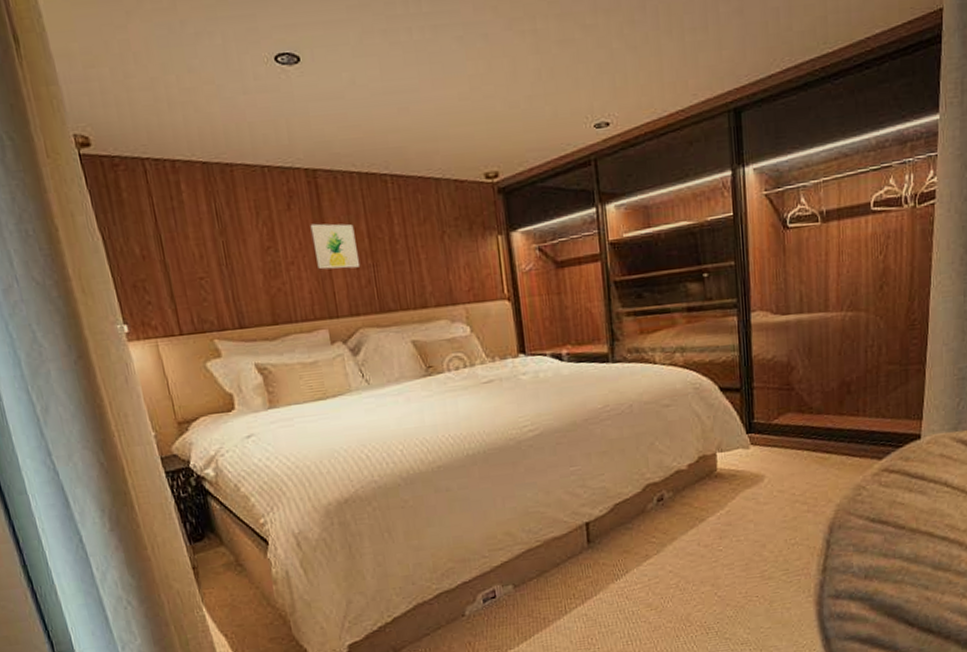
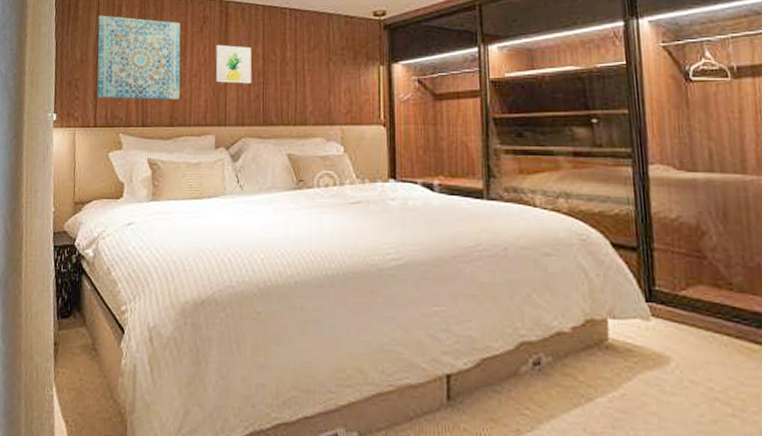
wall art: none [151,196,279,301] -> present [96,15,181,100]

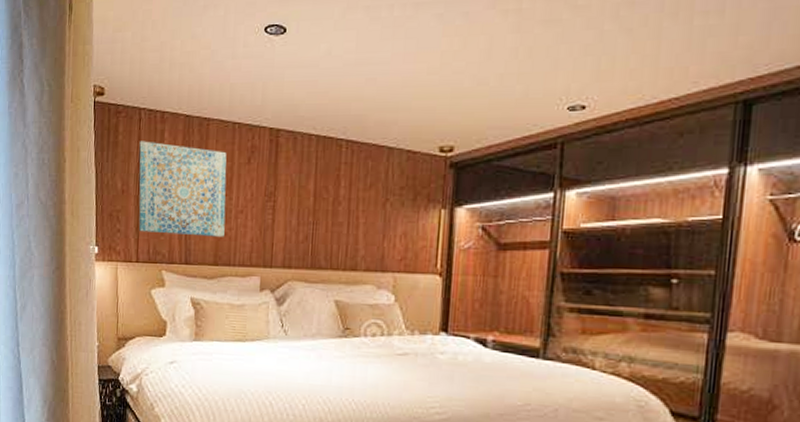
wall art: present [215,44,252,84] -> none [262,178,303,223]

